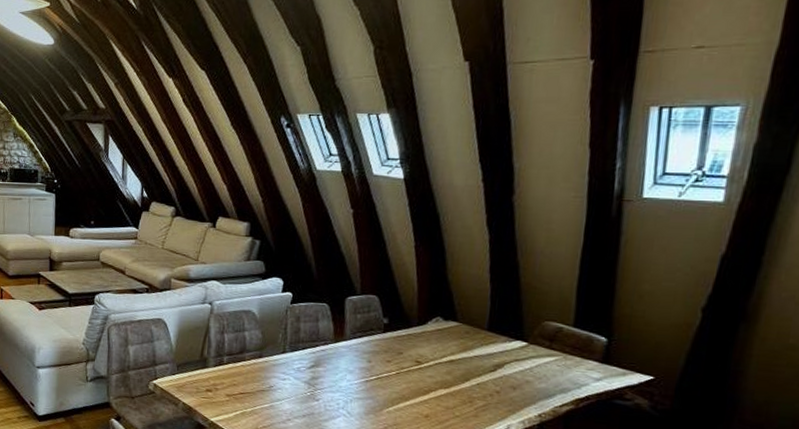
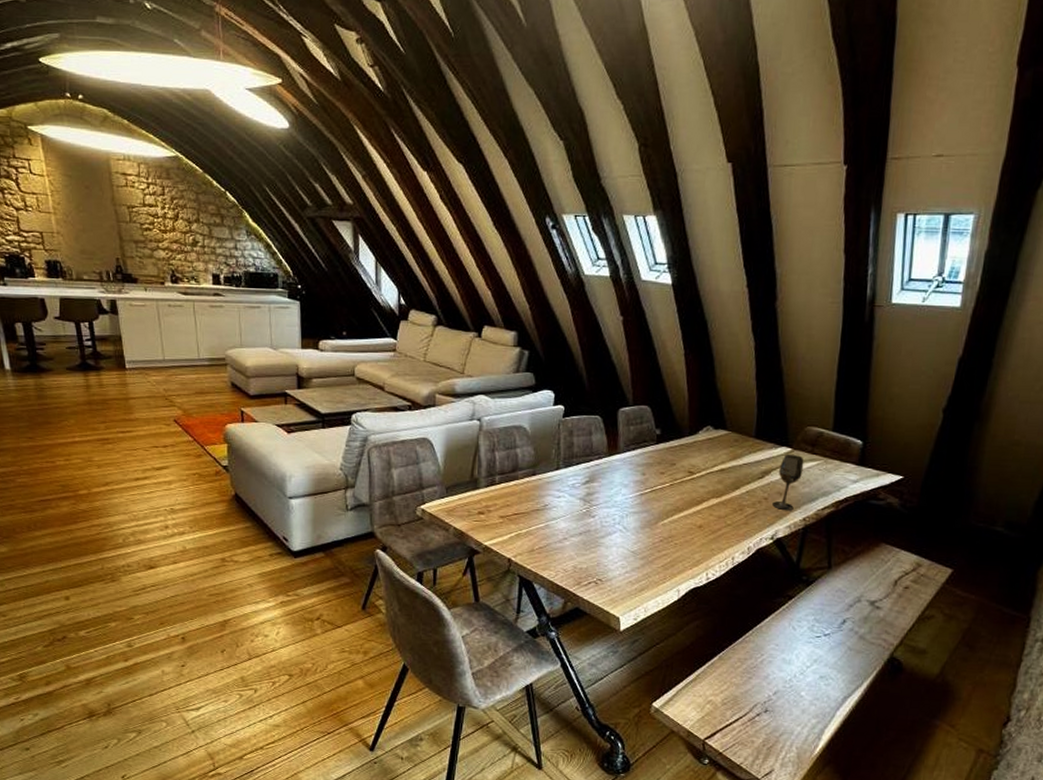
wine glass: none [505,348,541,406] -> present [772,453,804,511]

